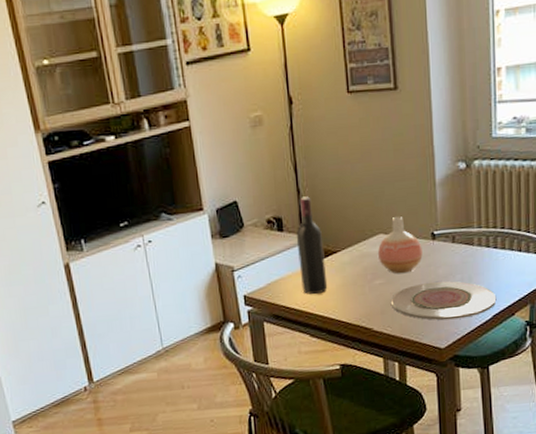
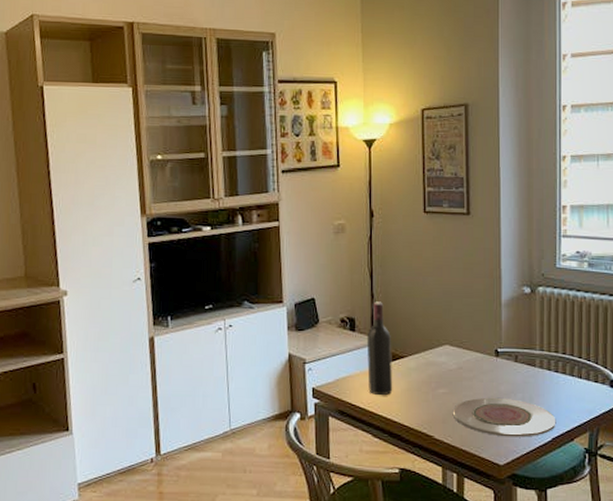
vase: present [377,217,423,274] -> none [442,331,486,386]

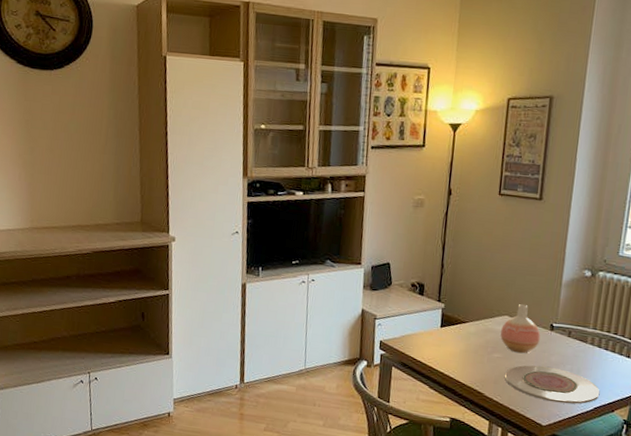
wine bottle: present [366,301,393,396] -> none [430,271,456,354]
vase: none [442,331,486,386] -> present [500,304,541,354]

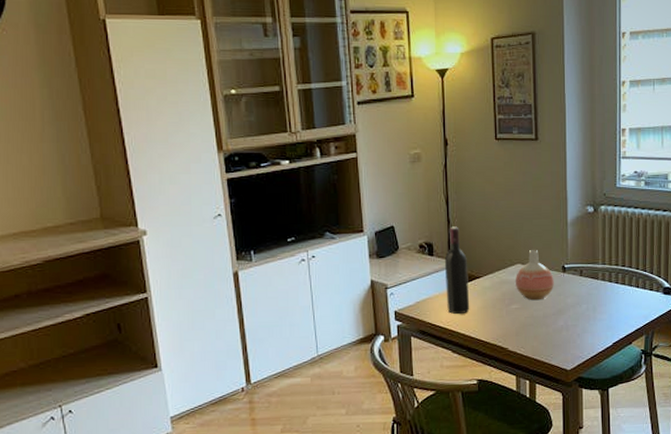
wine bottle: none [430,271,456,354] -> present [444,226,470,315]
plate: present [504,365,600,404] -> none [524,310,617,345]

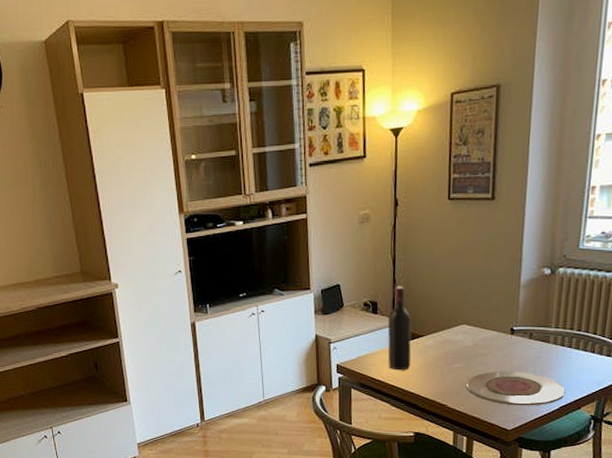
vase: present [515,250,554,301] -> none [459,311,501,361]
plate: none [524,310,617,345] -> present [466,372,566,406]

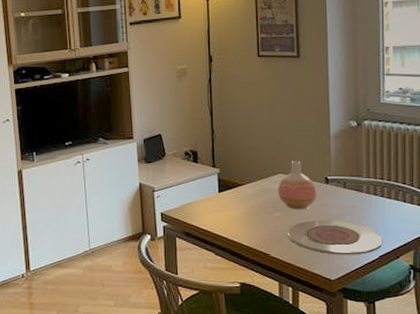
wine bottle: present [388,286,411,371] -> none [208,136,233,219]
vase: none [459,311,501,361] -> present [277,161,317,210]

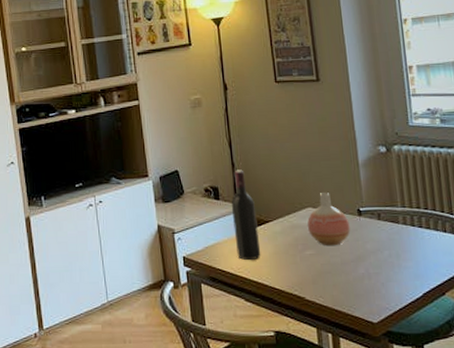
wine bottle: none [208,136,233,219] -> present [231,169,261,261]
plate: present [287,221,383,255] -> none [321,256,426,295]

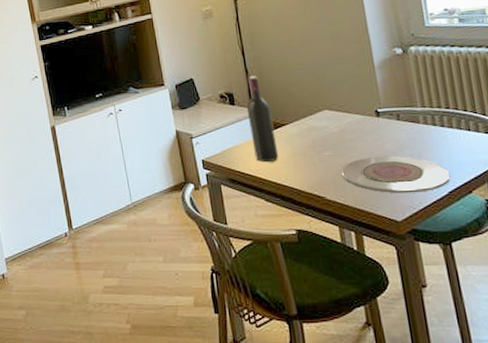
vase: present [307,193,350,246] -> none [324,95,369,147]
plate: none [321,256,426,295] -> present [341,156,451,194]

